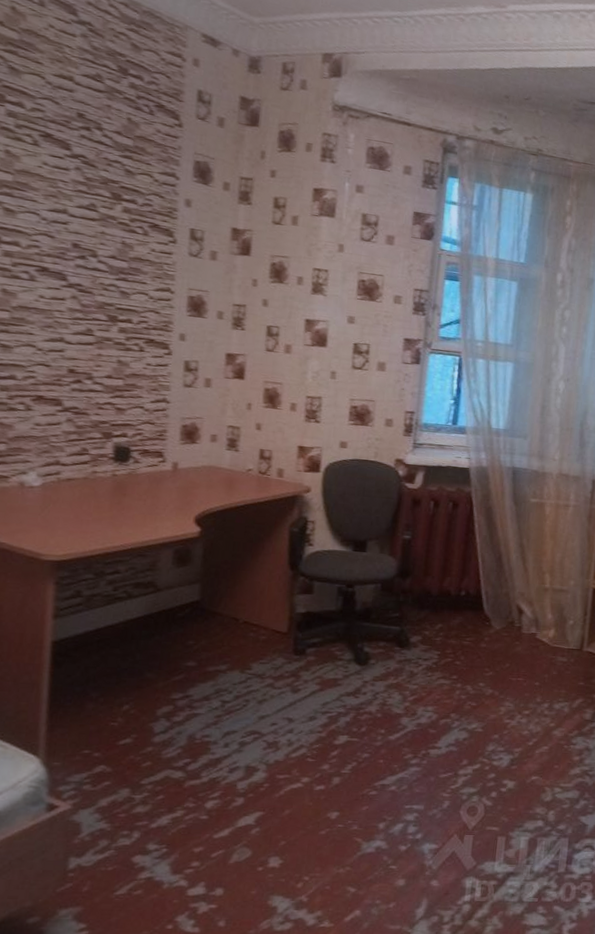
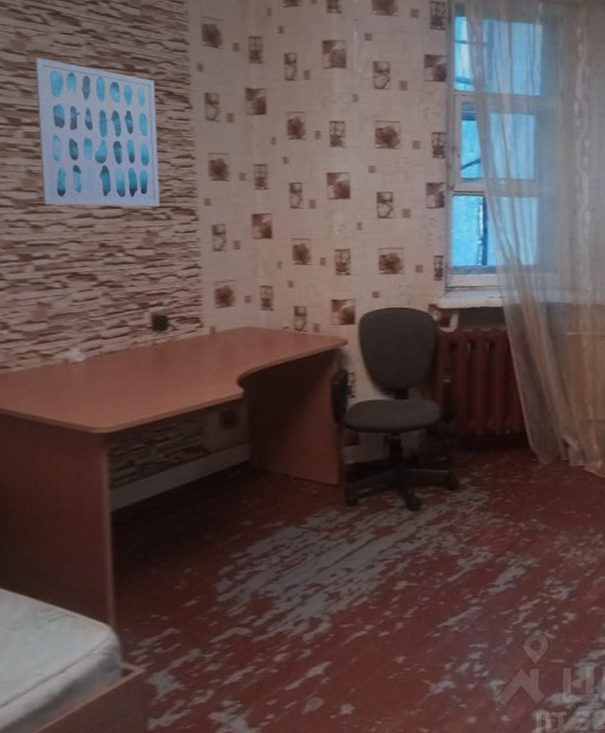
wall art: none [15,177,141,337] -> present [35,57,160,207]

